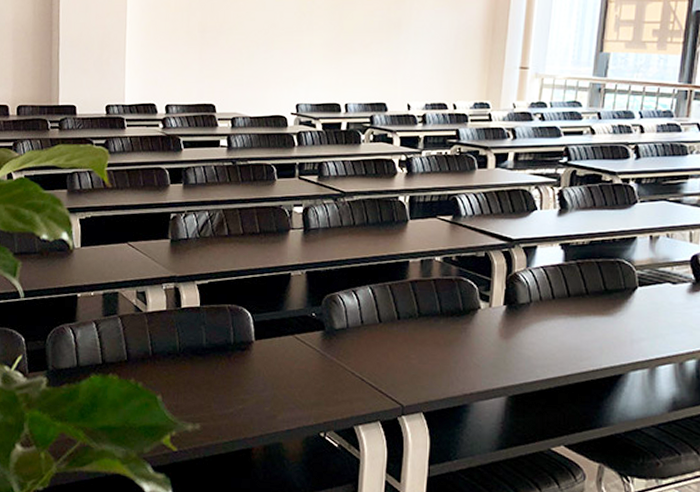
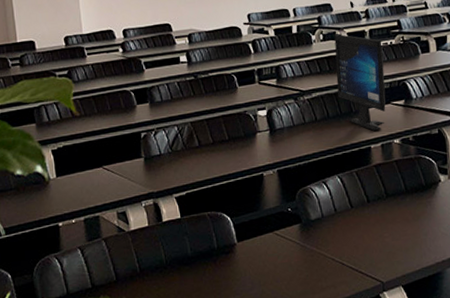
computer monitor: none [381,136,436,244] -> present [334,34,386,131]

